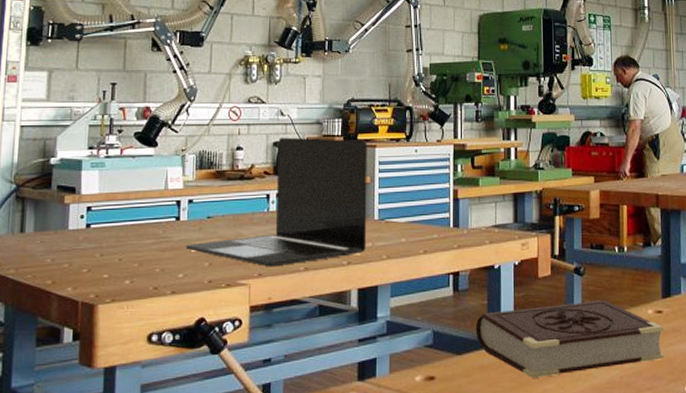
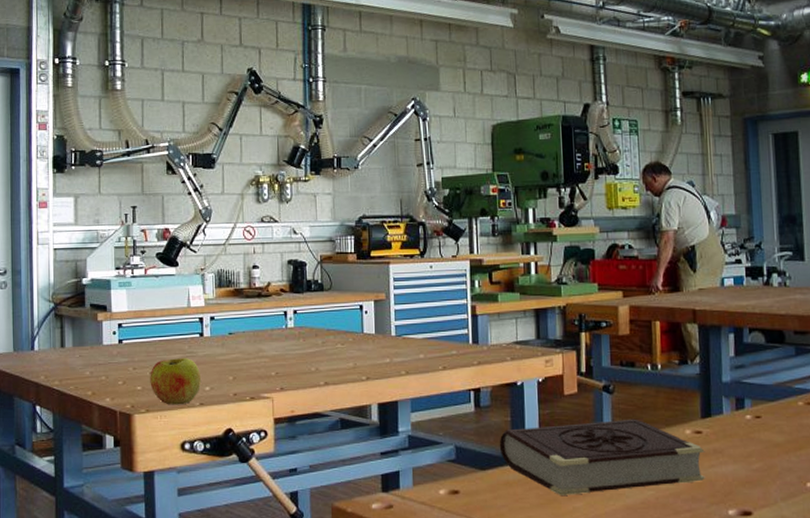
apple: none [118,242,175,294] -> present [150,357,202,405]
laptop: present [186,137,367,267] -> none [211,255,385,381]

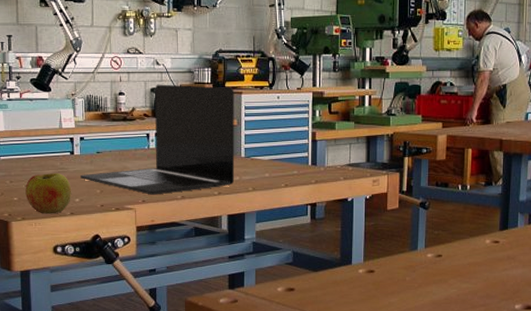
laptop: none [211,255,385,381] -> present [81,84,235,195]
book: present [499,419,705,495] -> none [330,230,500,292]

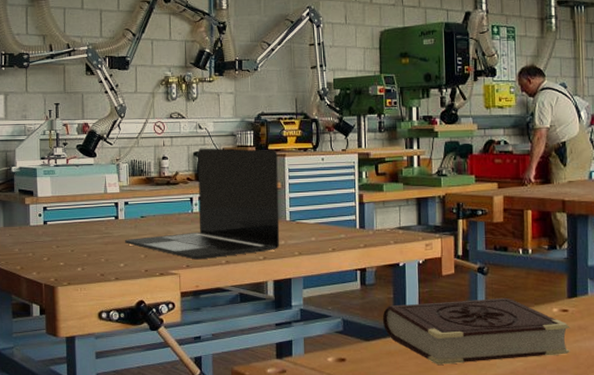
apple: present [25,172,72,214] -> none [71,237,117,279]
book: none [330,230,500,292] -> present [382,297,571,365]

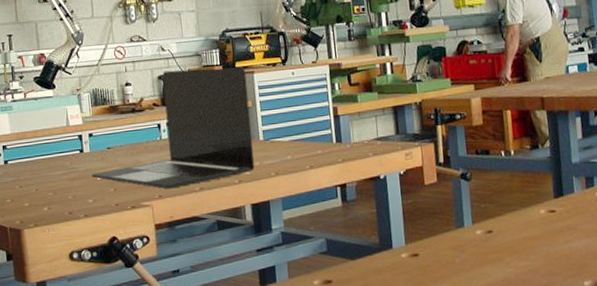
book: present [382,297,571,365] -> none [366,202,561,278]

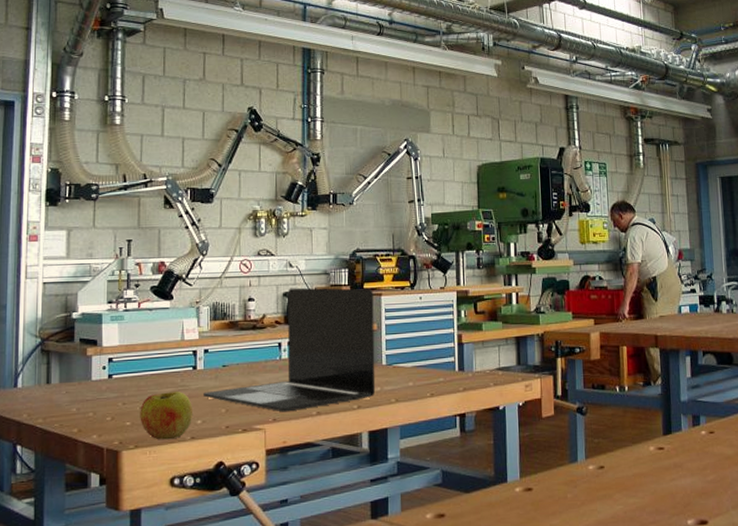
apple: none [35,173,85,219] -> present [140,390,193,440]

